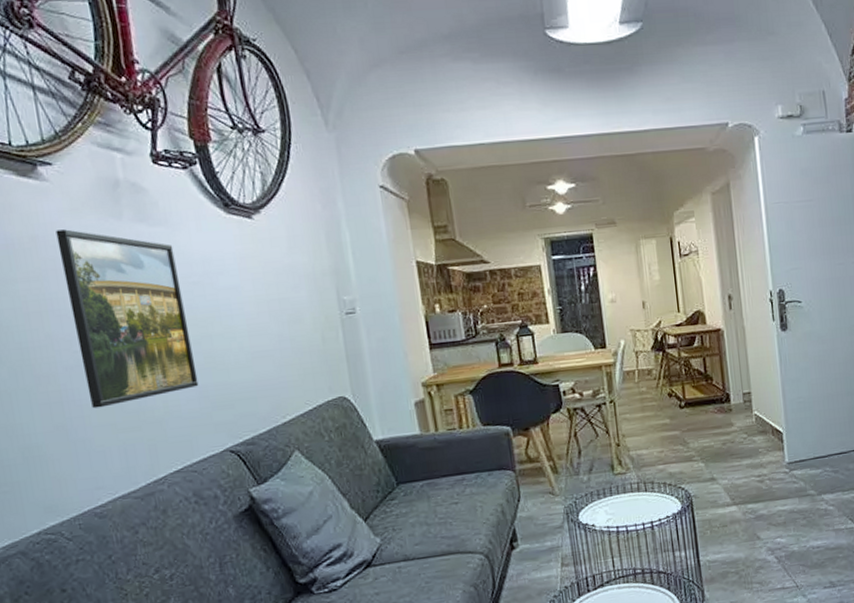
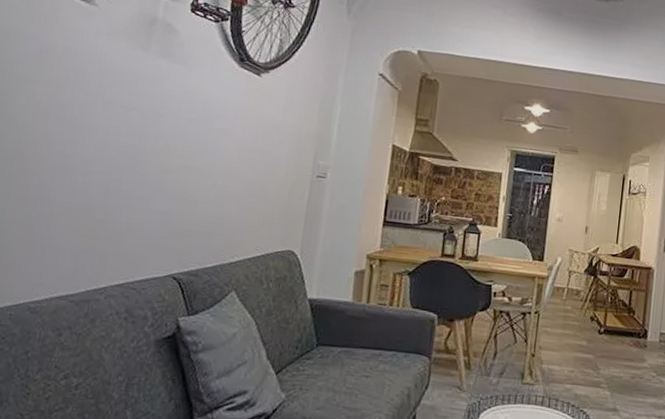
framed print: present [55,229,199,409] -> none [62,48,184,212]

